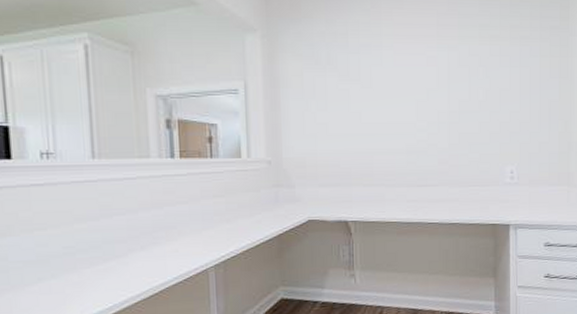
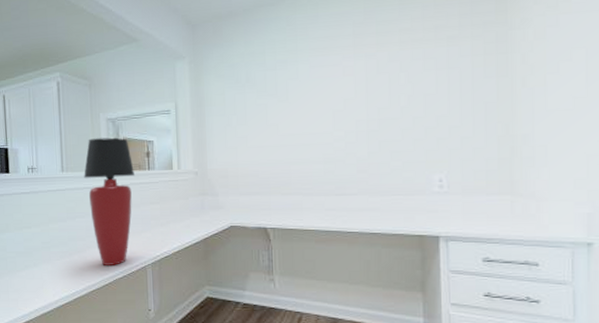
table lamp: none [124,118,193,271] -> present [84,137,134,265]

